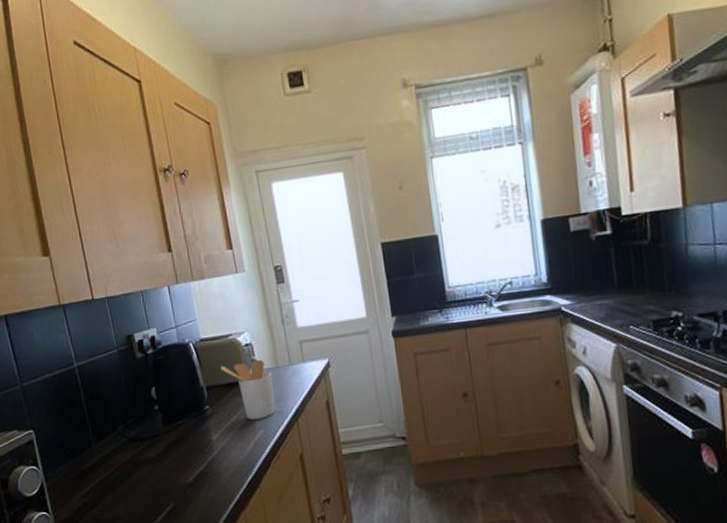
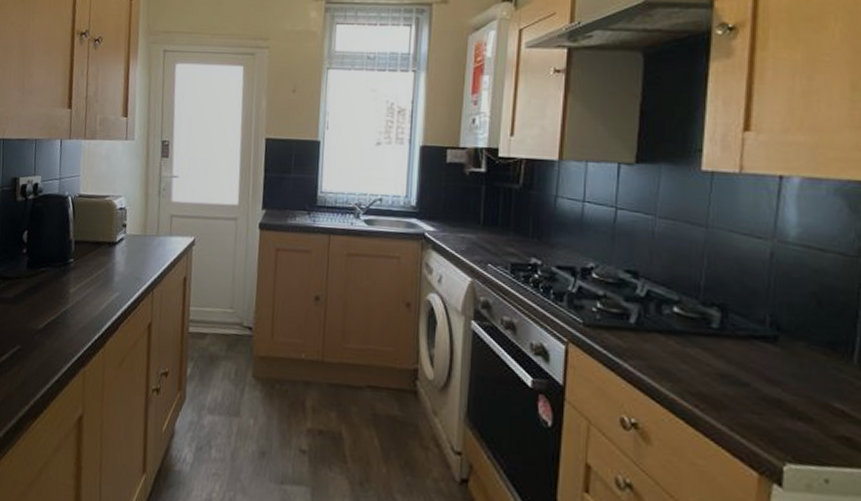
utensil holder: present [220,359,276,420] -> none [92,223,139,282]

